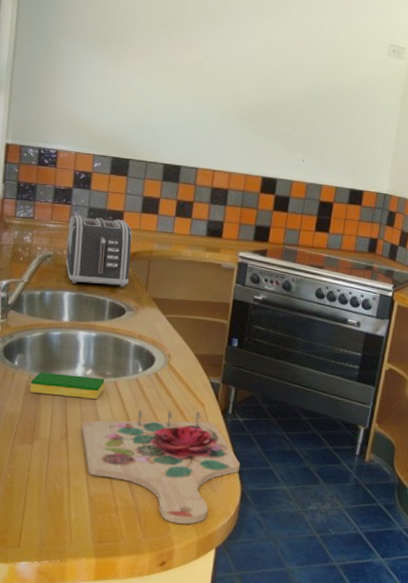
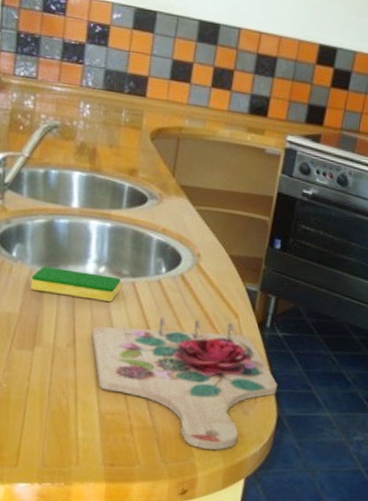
toaster: present [65,215,132,287] -> none [75,77,158,170]

